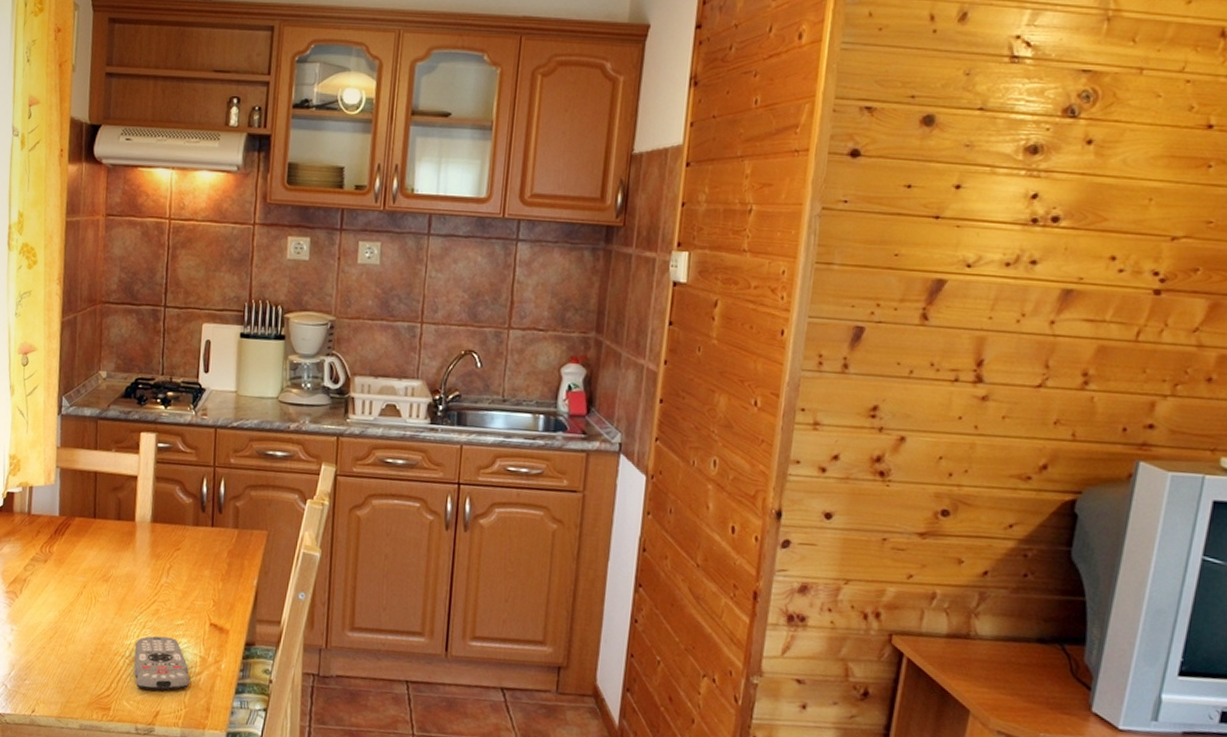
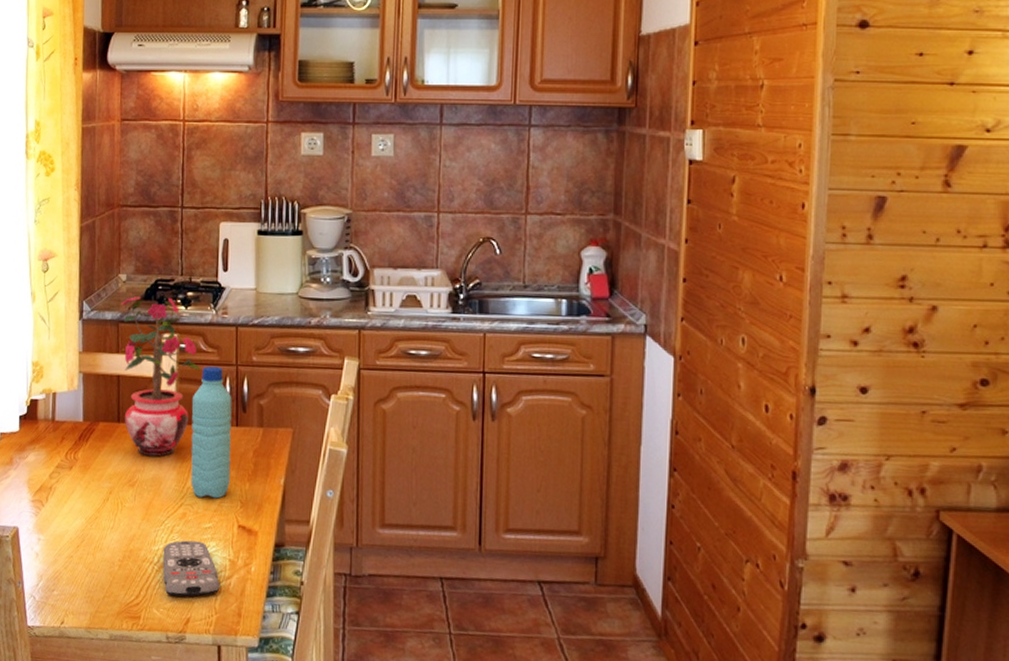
potted plant: none [100,390,178,554] -> present [121,292,201,457]
water bottle: none [164,466,209,597] -> present [191,366,232,499]

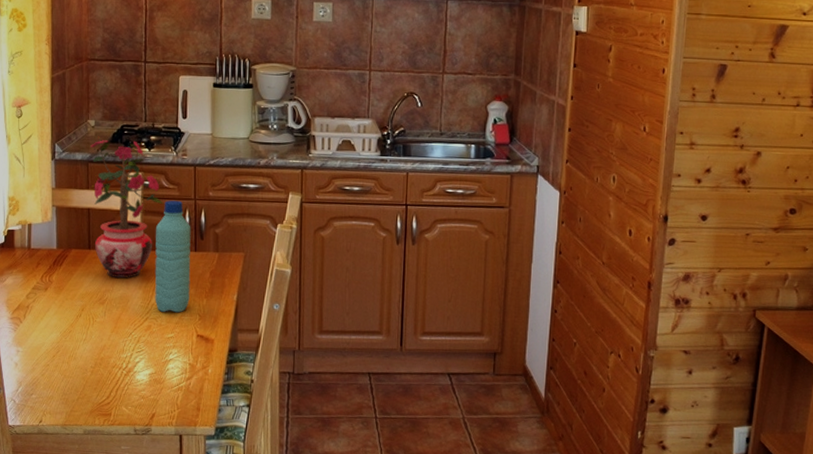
remote control: present [162,540,220,597] -> none [130,348,182,396]

